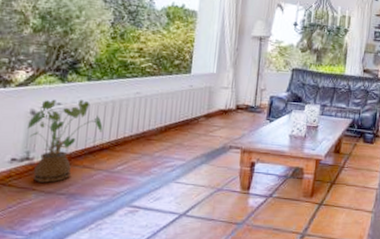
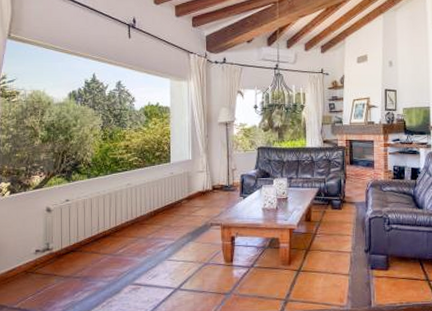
house plant: present [26,99,103,183] -> none [45,194,104,269]

